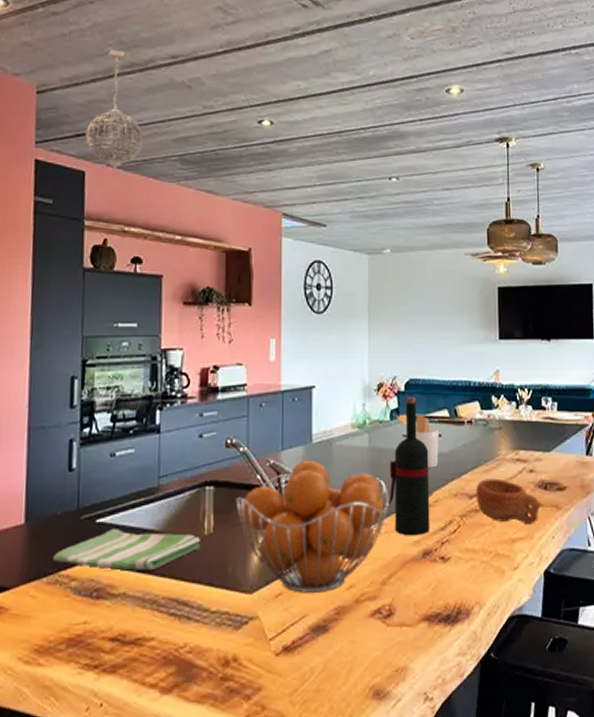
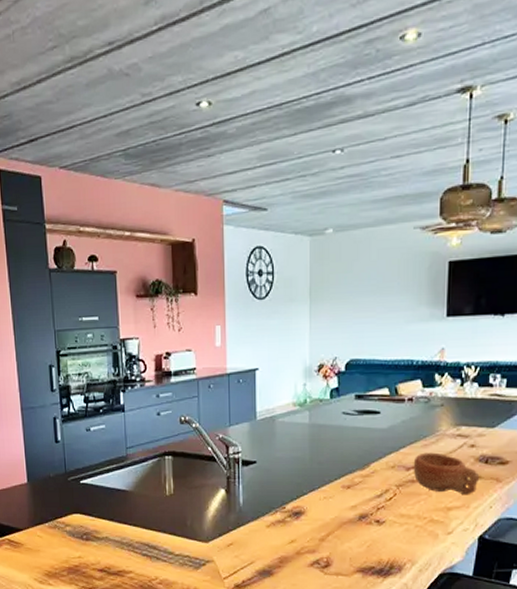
dish towel: present [53,527,201,571] -> none [51,487,165,521]
pendant light: present [85,49,144,171] -> none [37,44,90,174]
fruit basket: present [235,460,389,593] -> none [190,434,328,544]
wine bottle: present [388,396,430,536] -> none [327,376,368,502]
utensil holder: present [397,414,440,468] -> none [337,393,379,443]

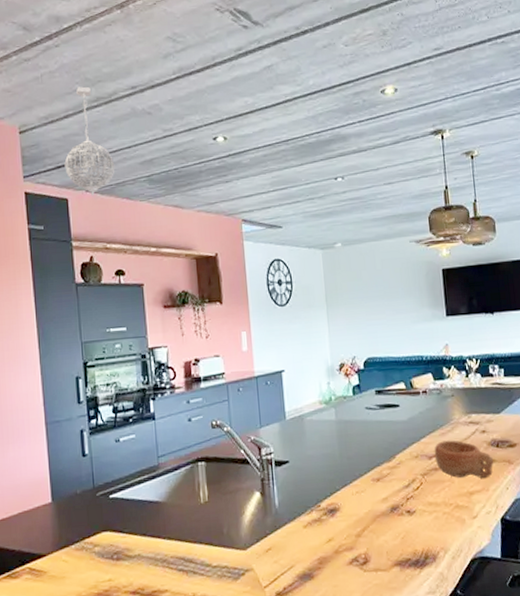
pendant light: none [37,44,90,174] -> present [64,86,115,196]

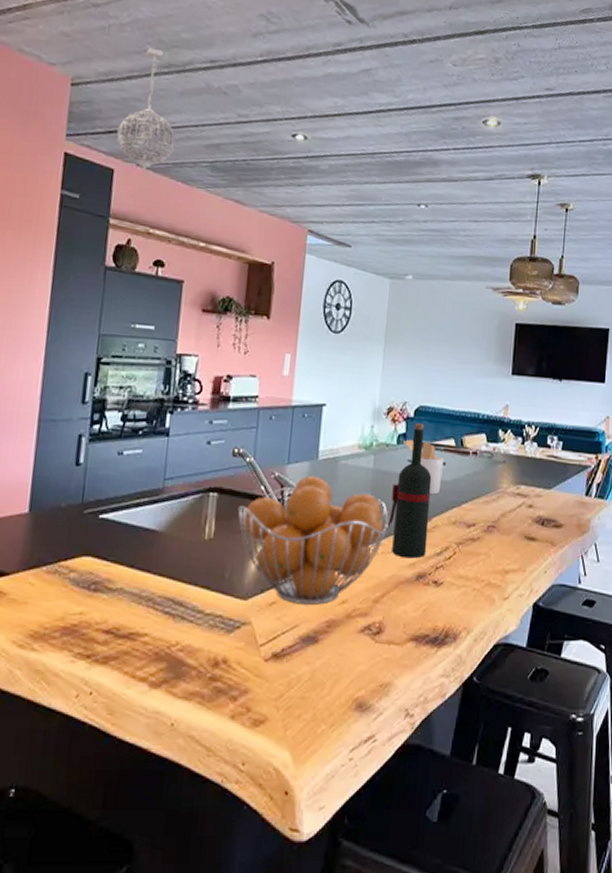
fruit basket: none [224,434,358,548] -> present [237,475,389,605]
wine bottle: none [356,373,396,495] -> present [387,422,432,559]
utensil holder: none [358,389,399,435] -> present [403,439,445,495]
cup: present [434,440,494,479] -> none [473,509,536,558]

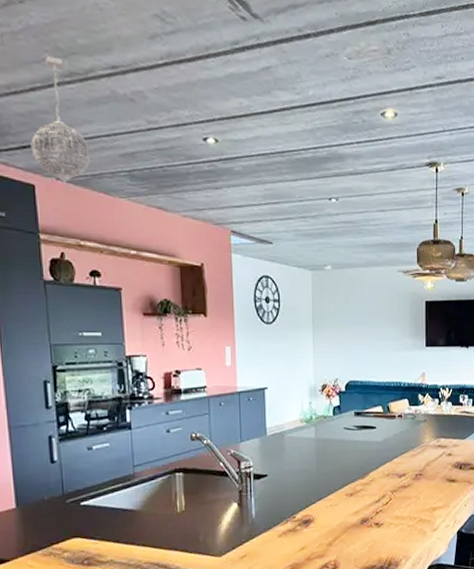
fruit basket: present [237,475,389,605] -> none [202,449,333,555]
wine bottle: present [387,422,432,559] -> none [332,395,367,508]
utensil holder: present [403,439,445,495] -> none [339,410,375,454]

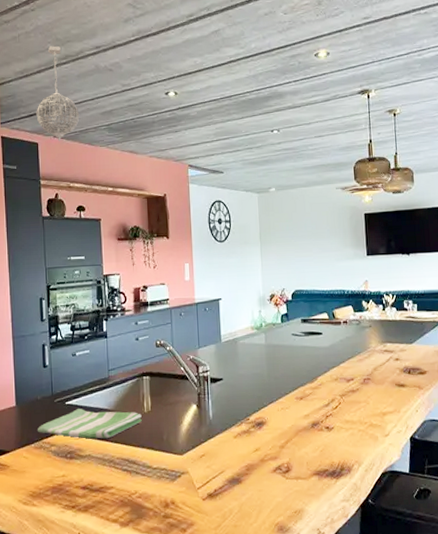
dish towel: none [45,509,175,543] -> present [38,408,143,439]

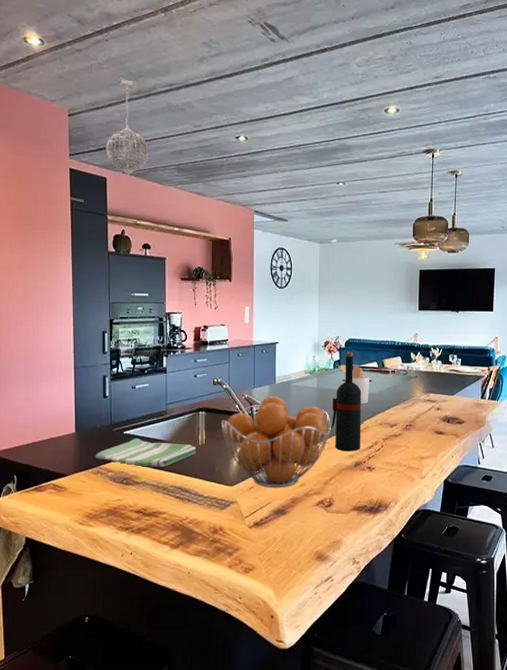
fruit basket: none [166,355,284,455] -> present [220,395,331,487]
wine bottle: none [282,303,317,411] -> present [330,351,362,452]
utensil holder: none [286,317,322,359] -> present [338,364,370,404]

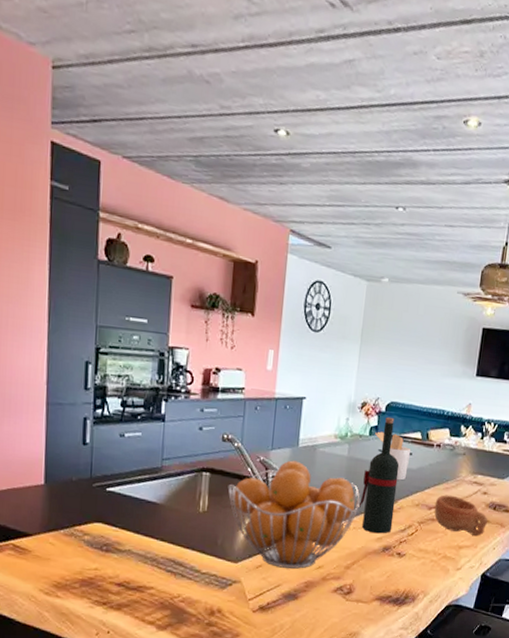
dish towel: present [96,437,197,467] -> none [69,496,196,535]
pendant light: present [105,79,149,178] -> none [101,28,160,165]
cup: none [395,413,444,447] -> present [434,494,488,537]

